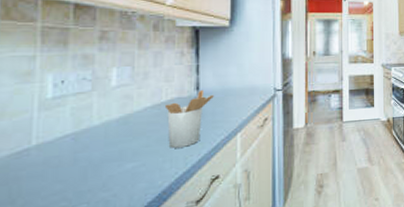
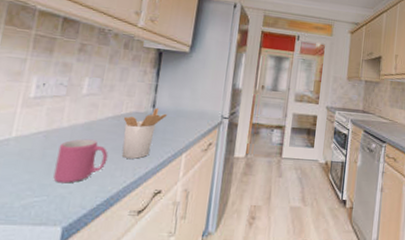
mug: none [91,134,153,187] -> present [53,139,108,183]

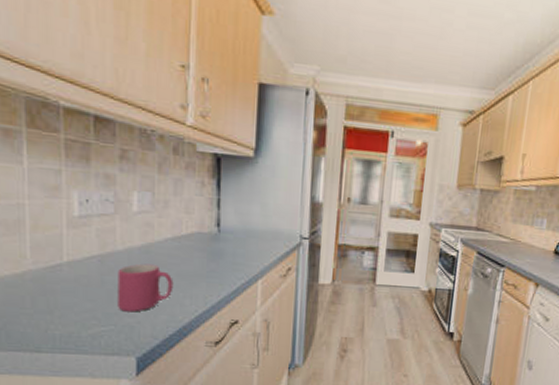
utensil holder: present [121,107,167,159] -> none [186,226,235,286]

